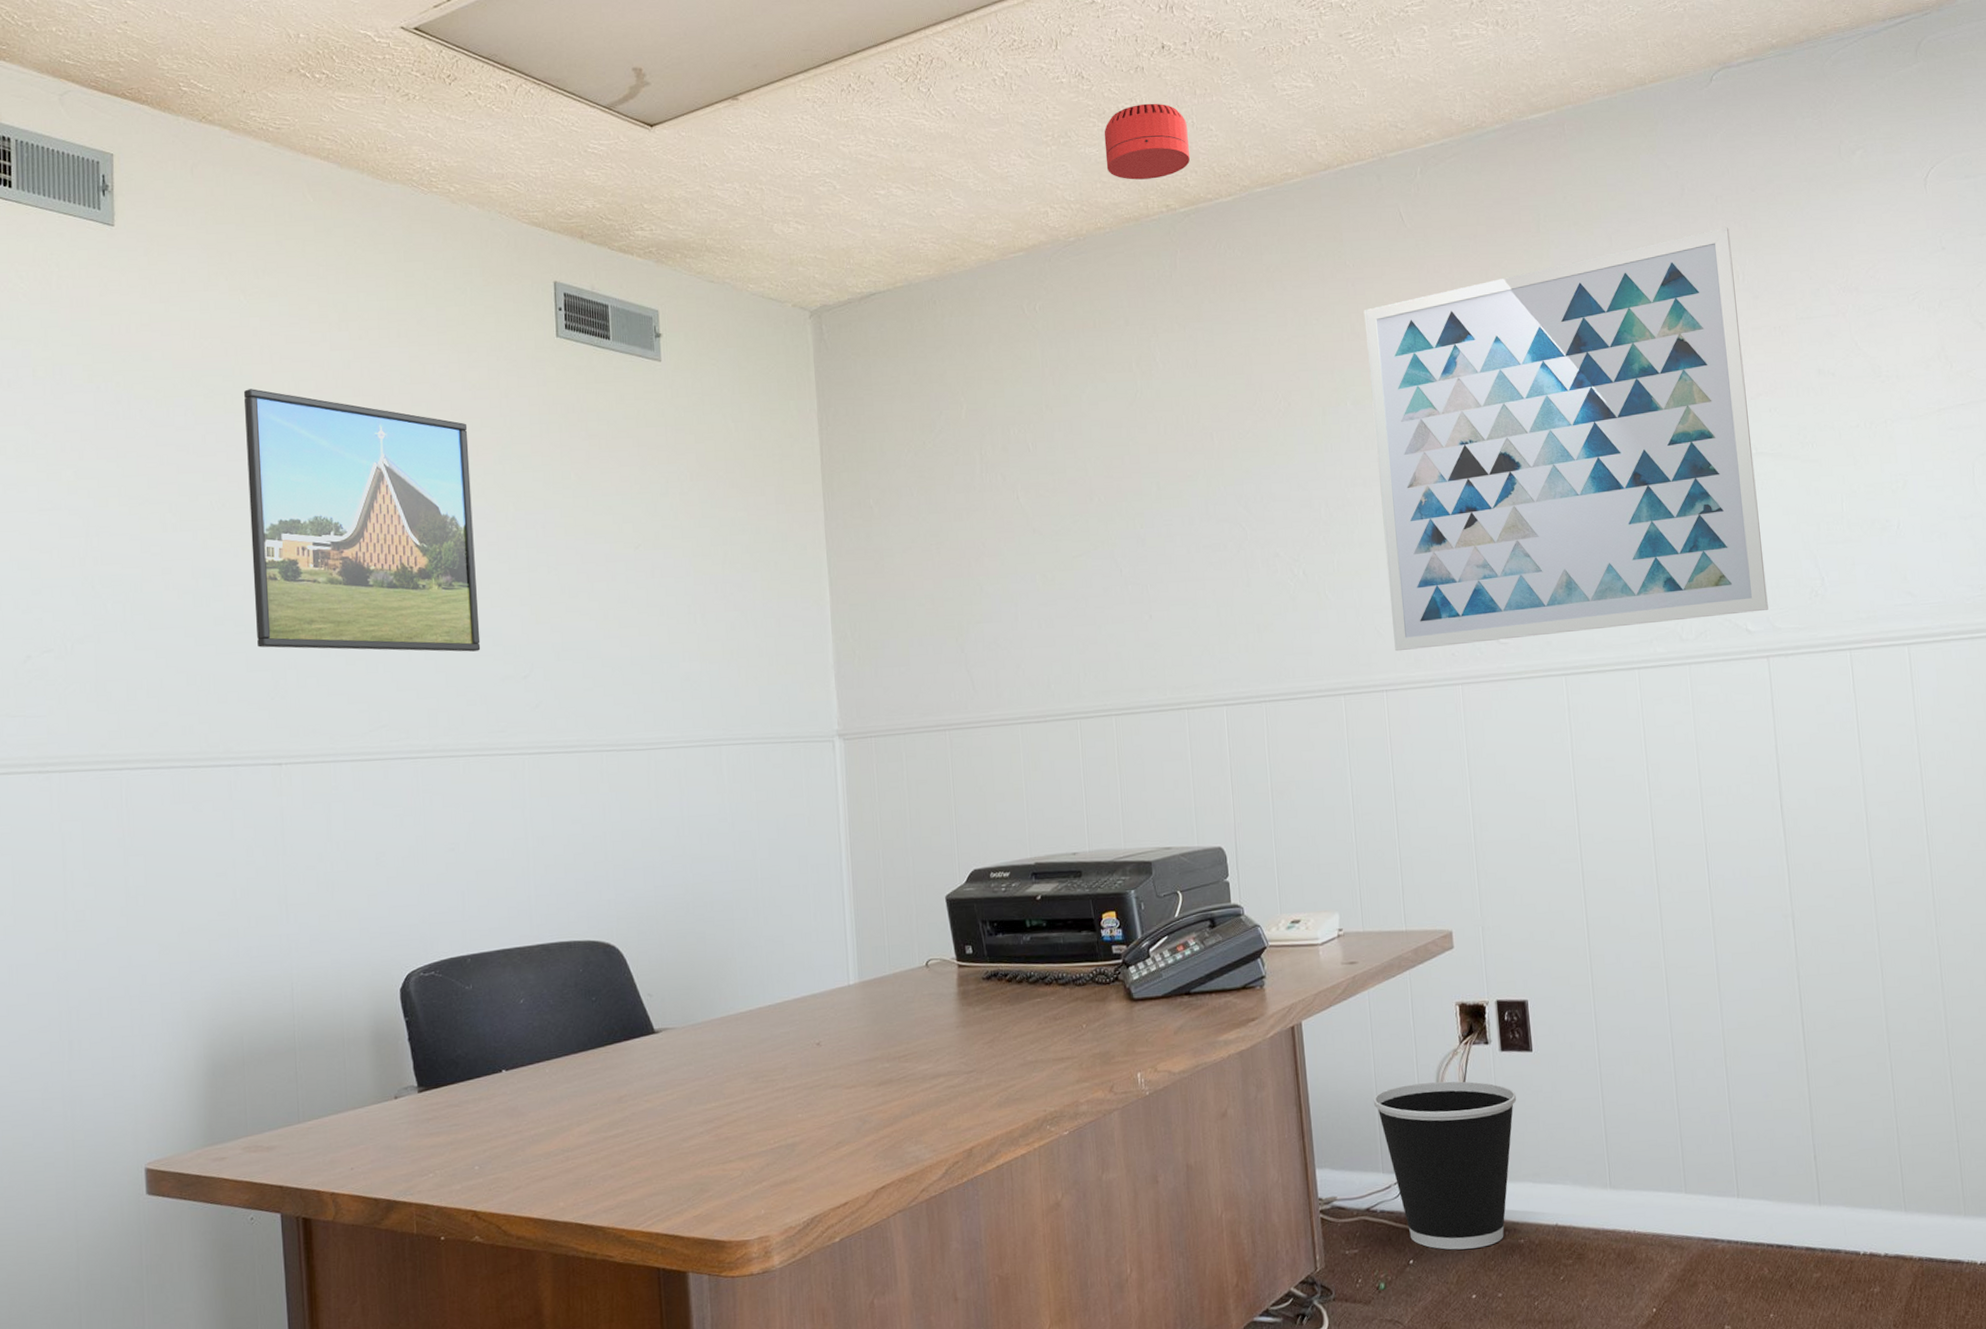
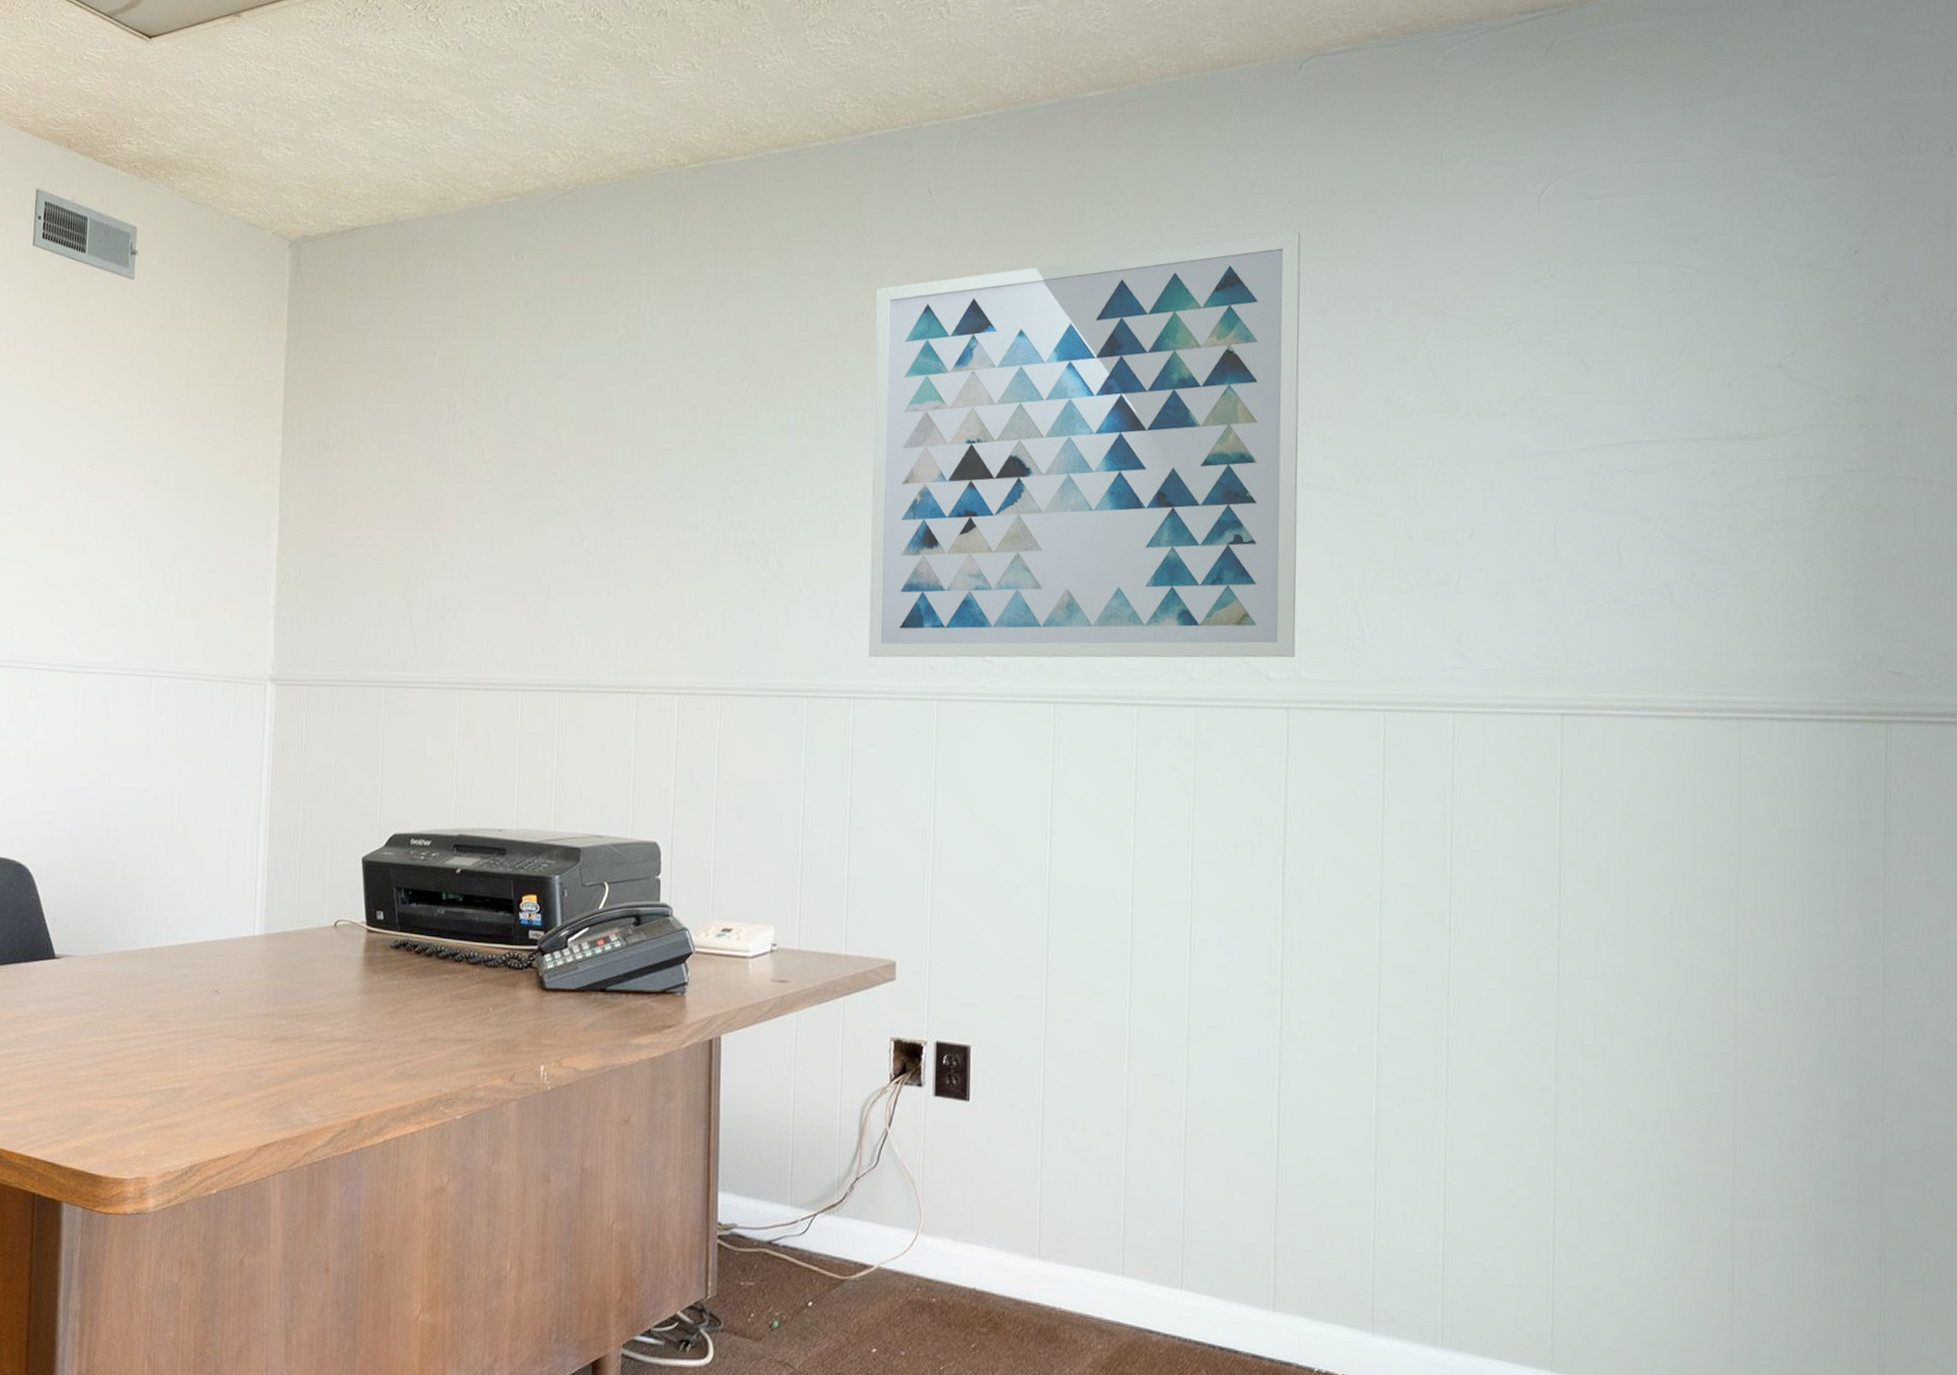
smoke detector: present [1104,103,1191,180] -> none [615,50,707,131]
wastebasket: present [1373,1081,1517,1250] -> none [788,1117,946,1300]

